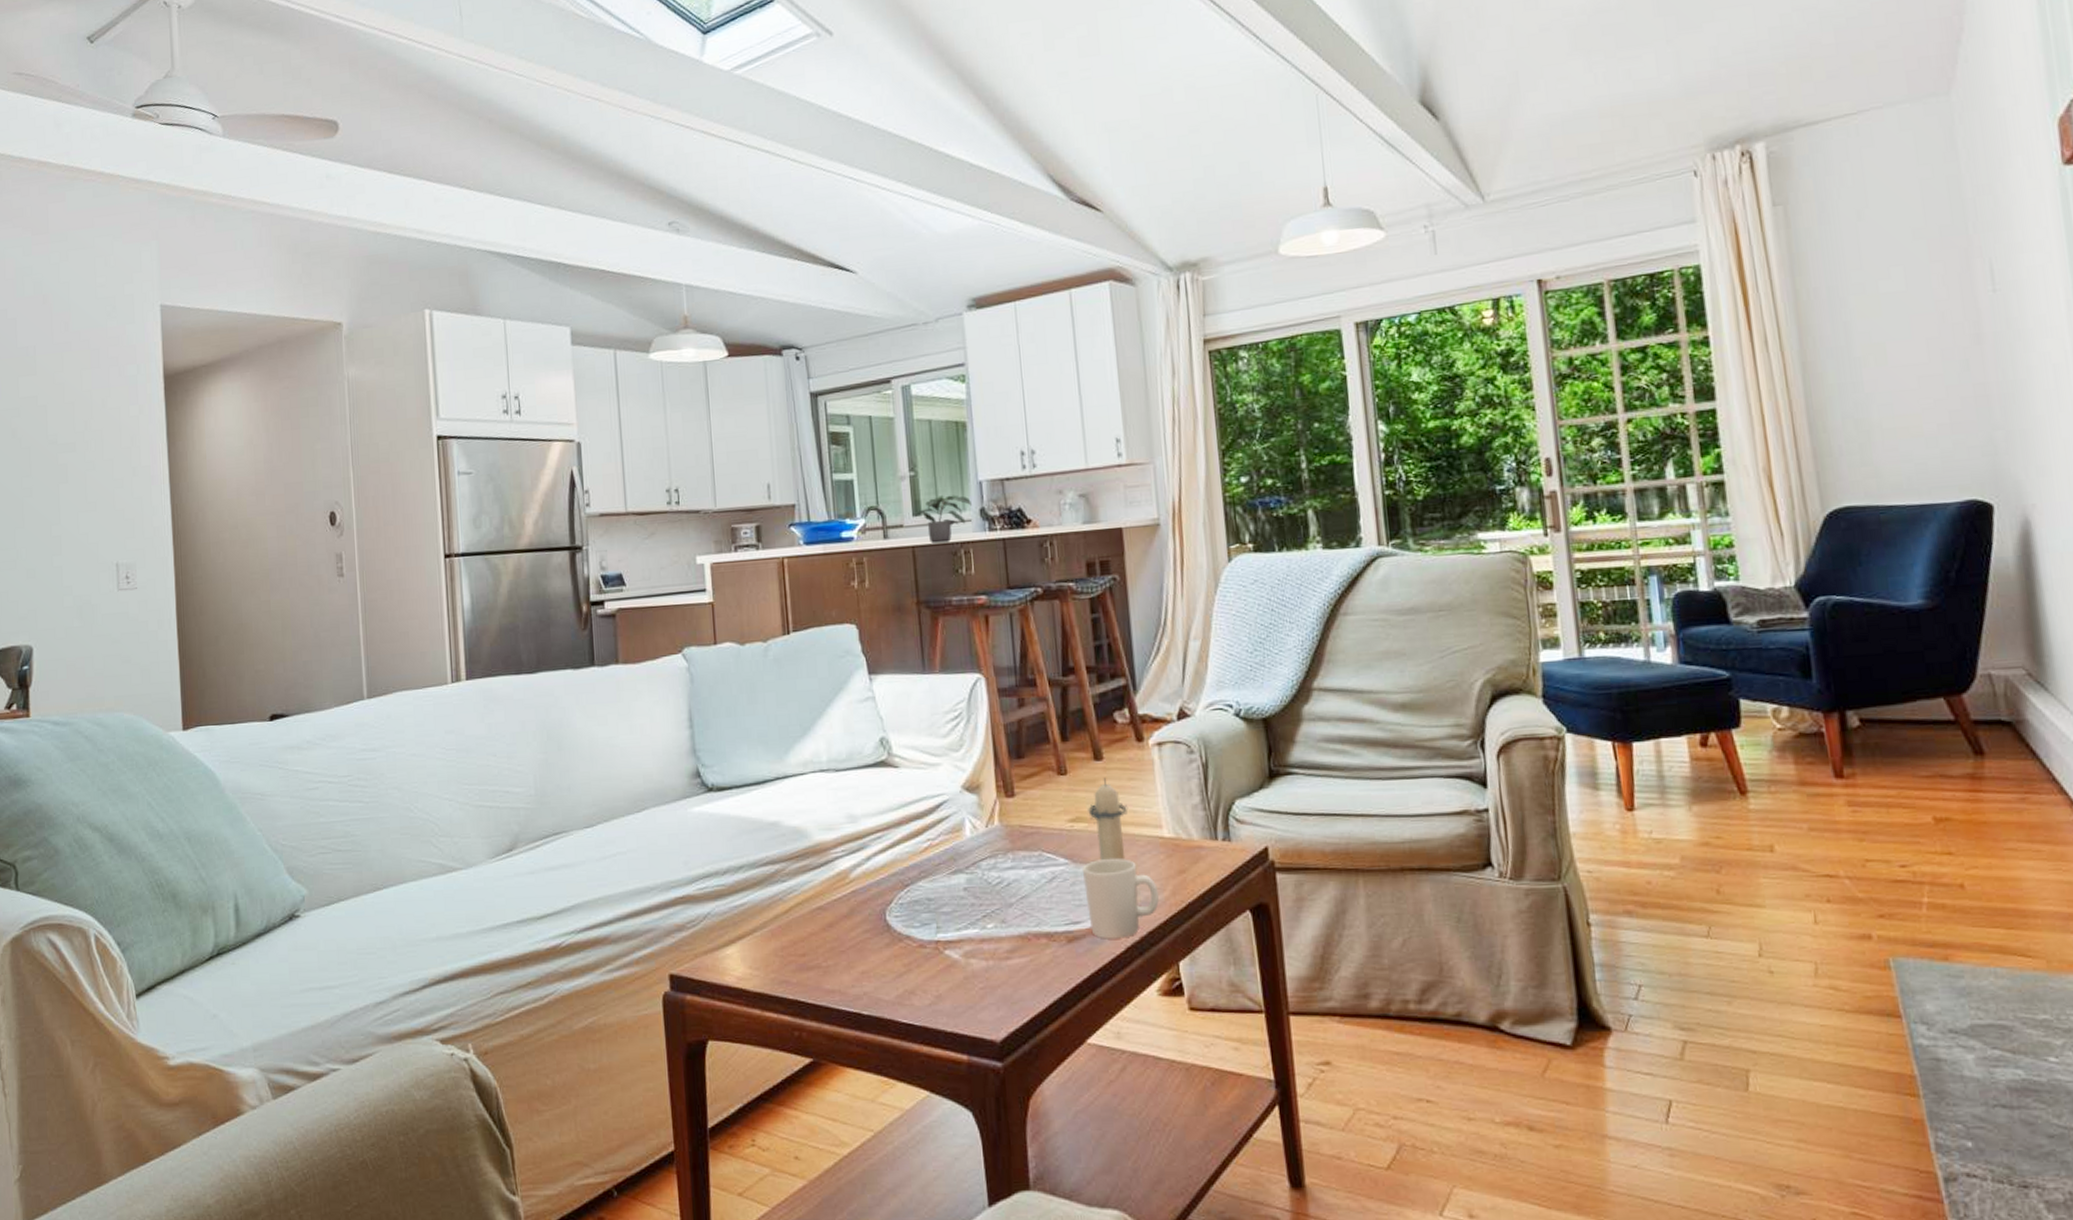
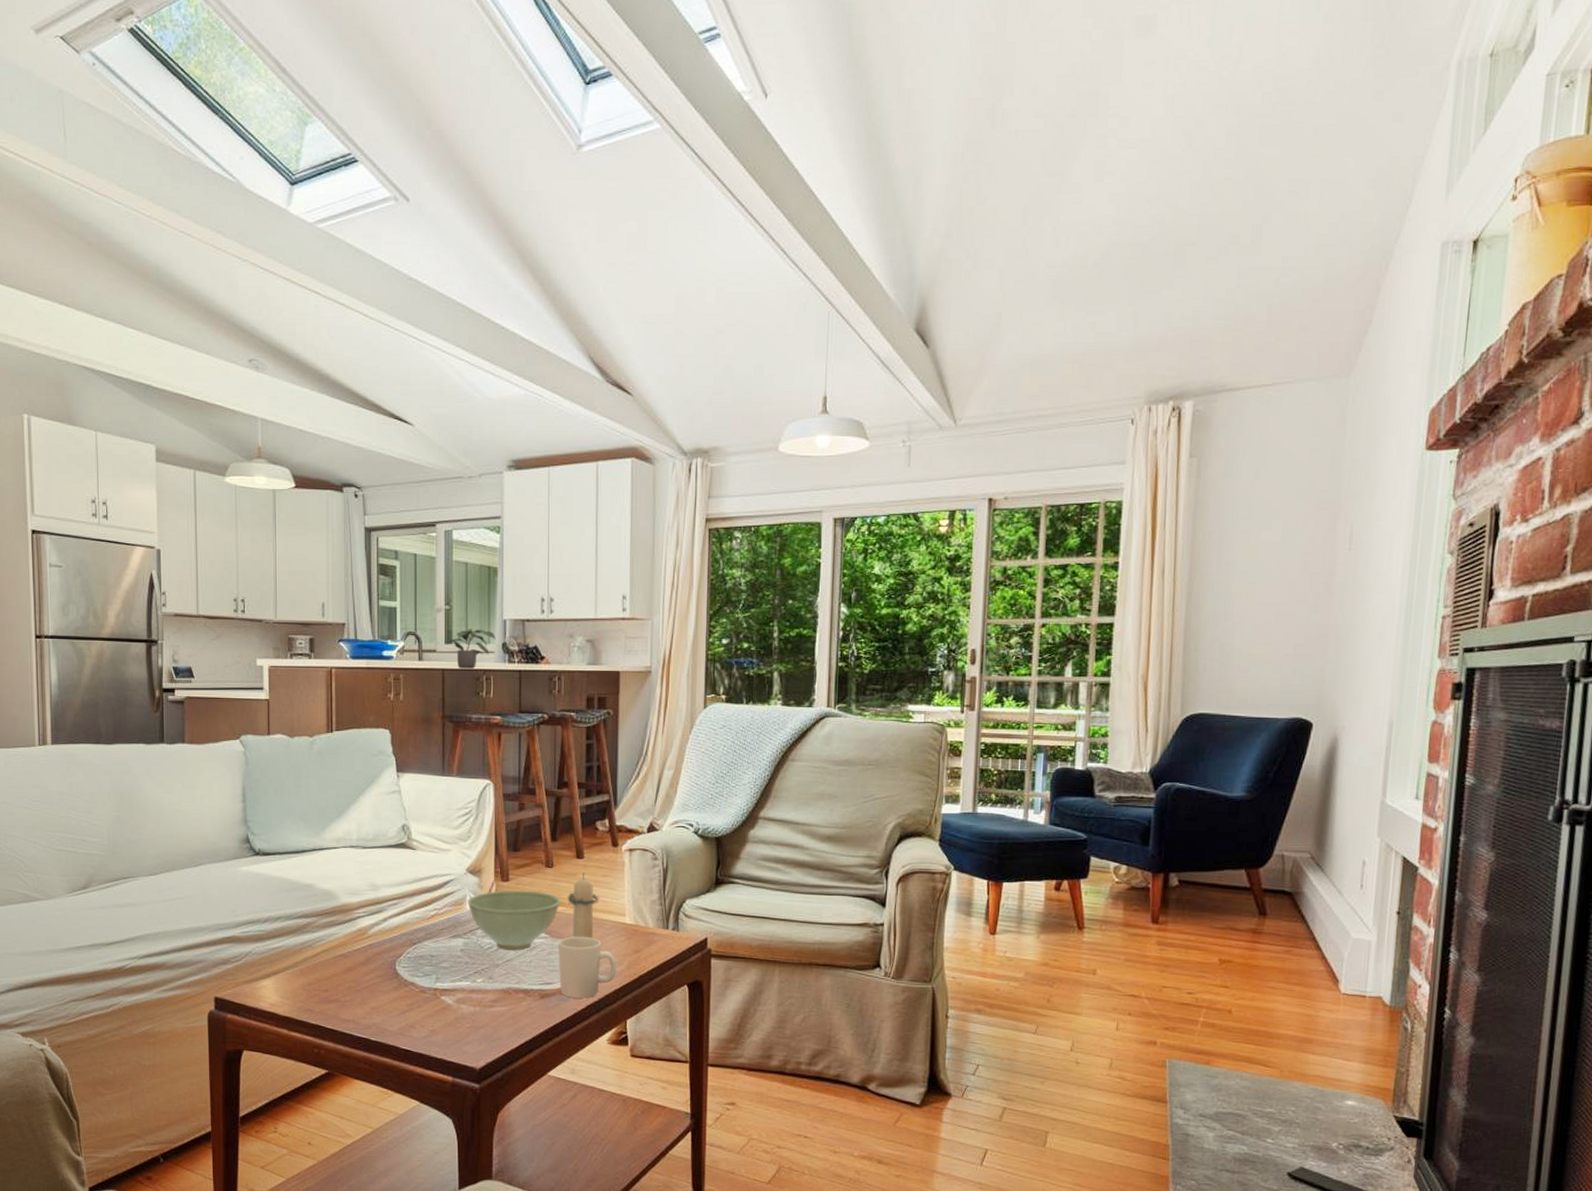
bowl: none [966,806,1080,885] -> present [467,890,560,951]

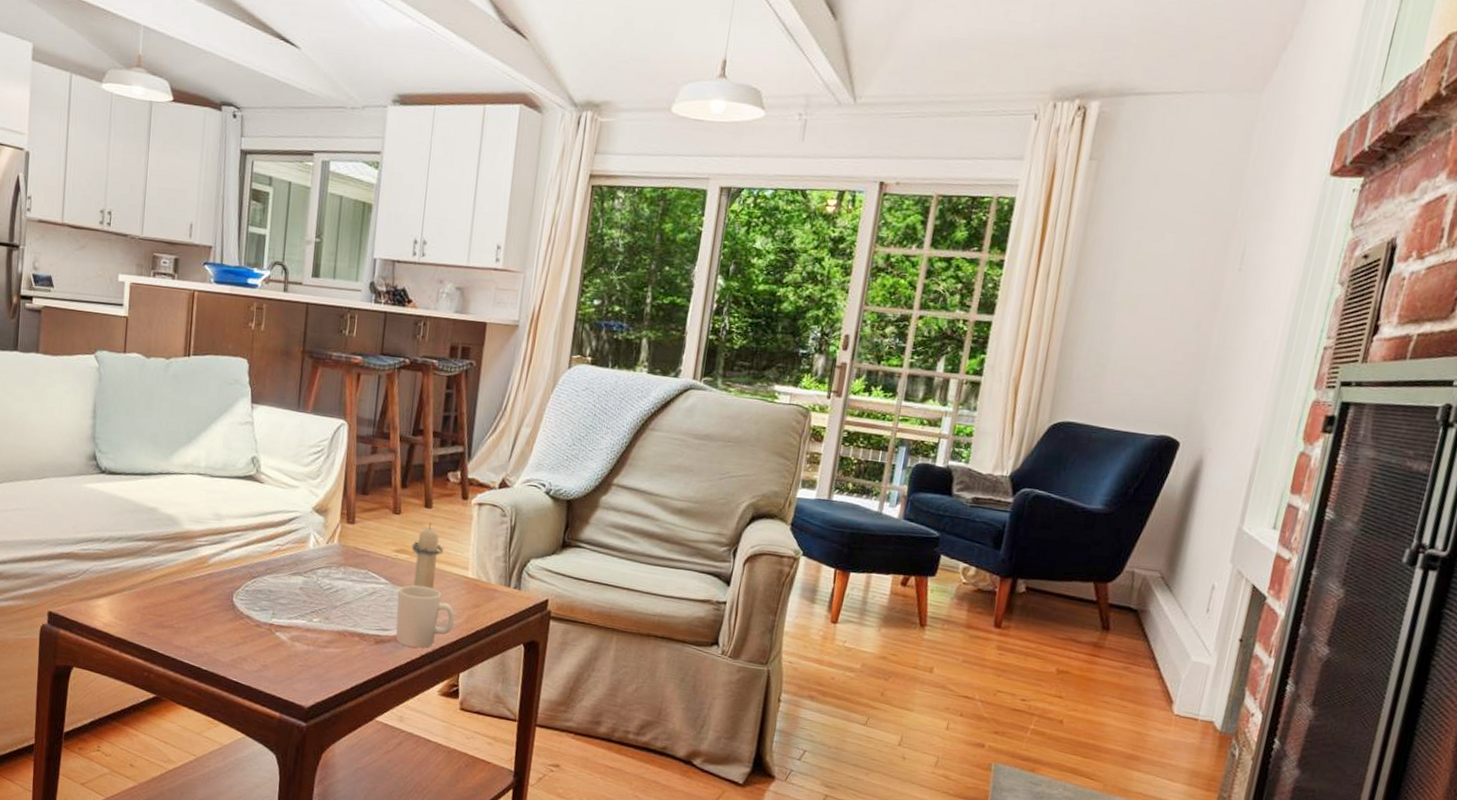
potted plant: present [447,628,495,670] -> none [314,263,364,306]
bowl: present [467,890,560,951] -> none [311,532,405,595]

